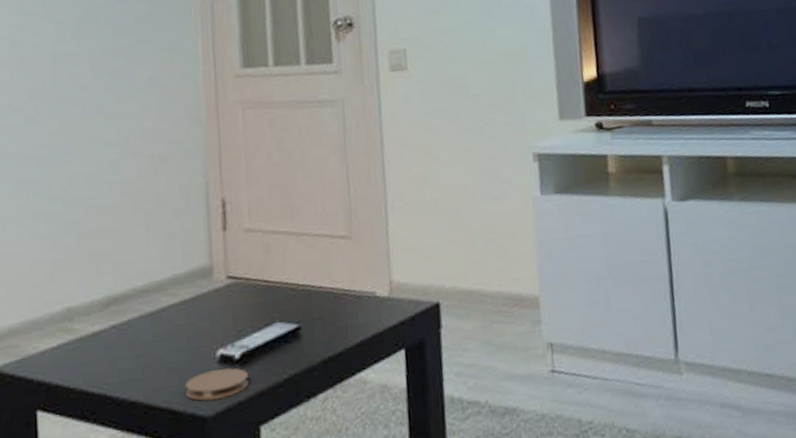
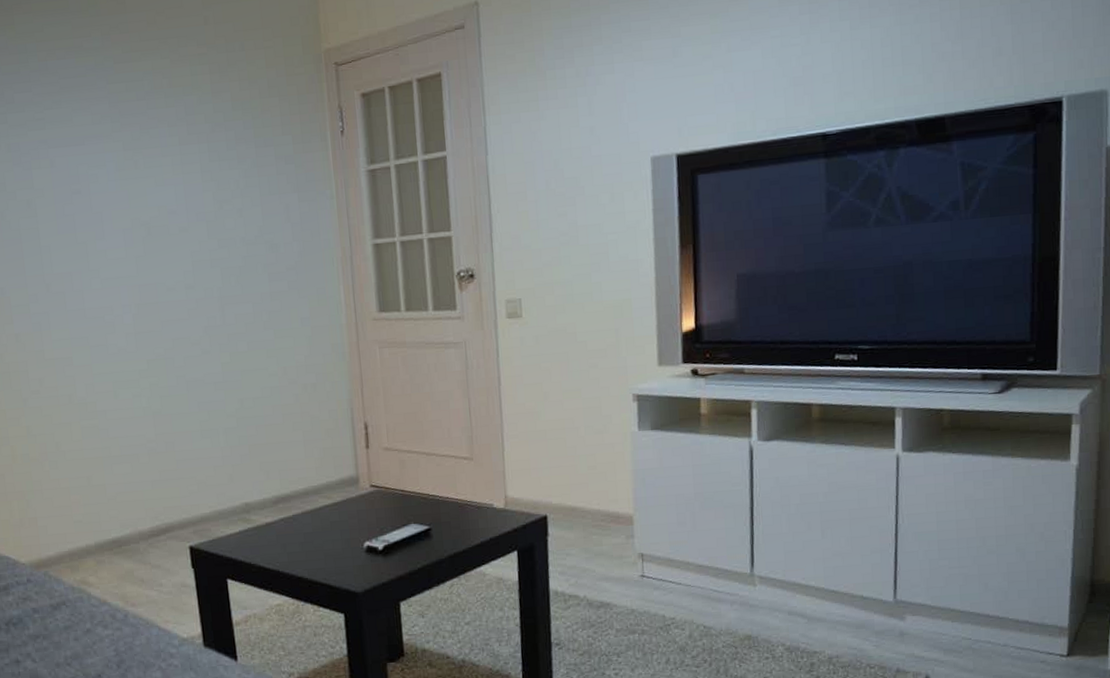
coaster: present [185,368,249,401] -> none [340,557,390,581]

